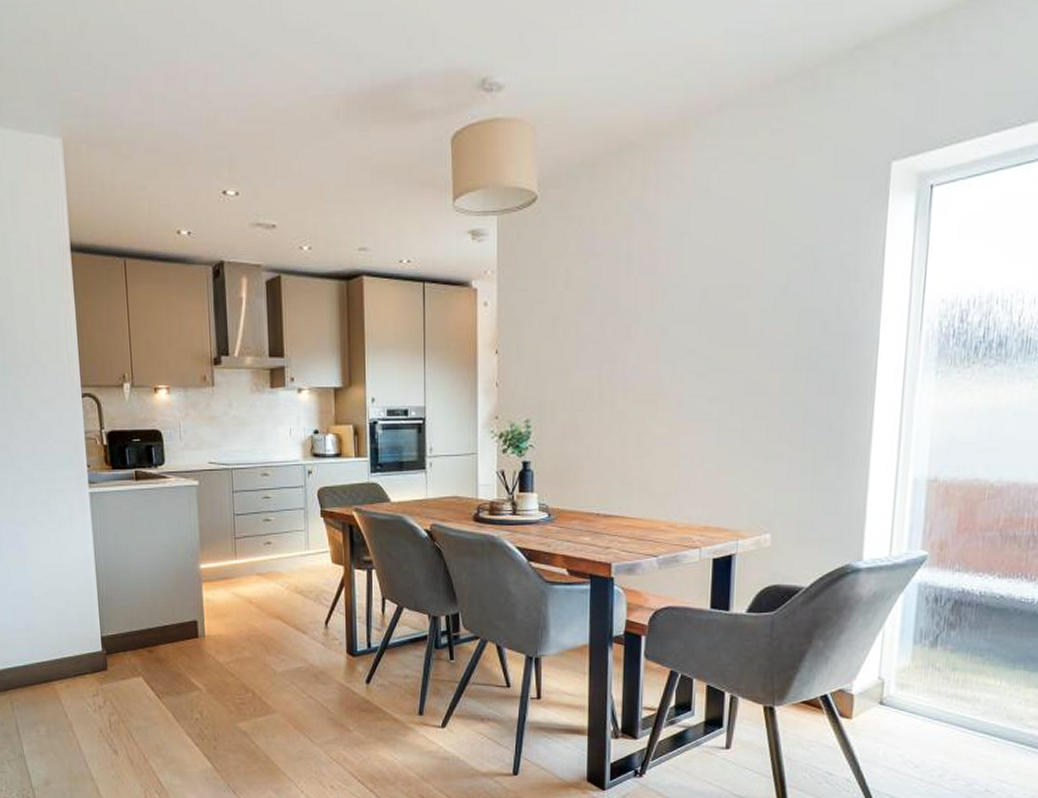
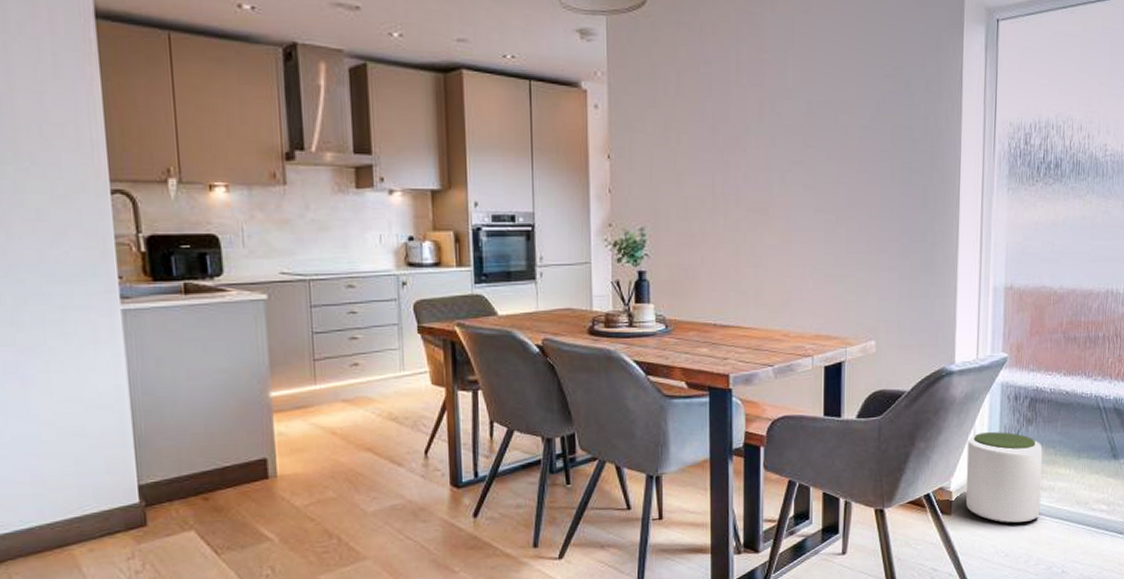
plant pot: none [869,635,968,734] -> present [965,432,1043,524]

